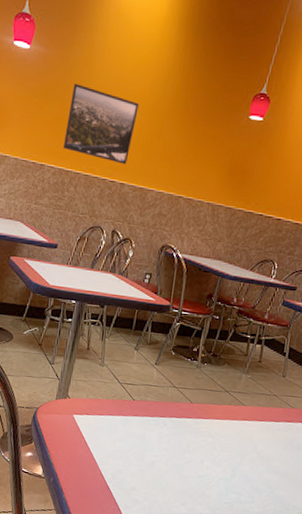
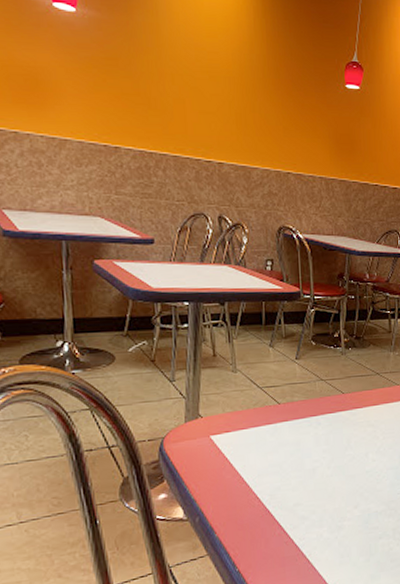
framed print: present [62,83,139,165] -> none [139,51,224,142]

